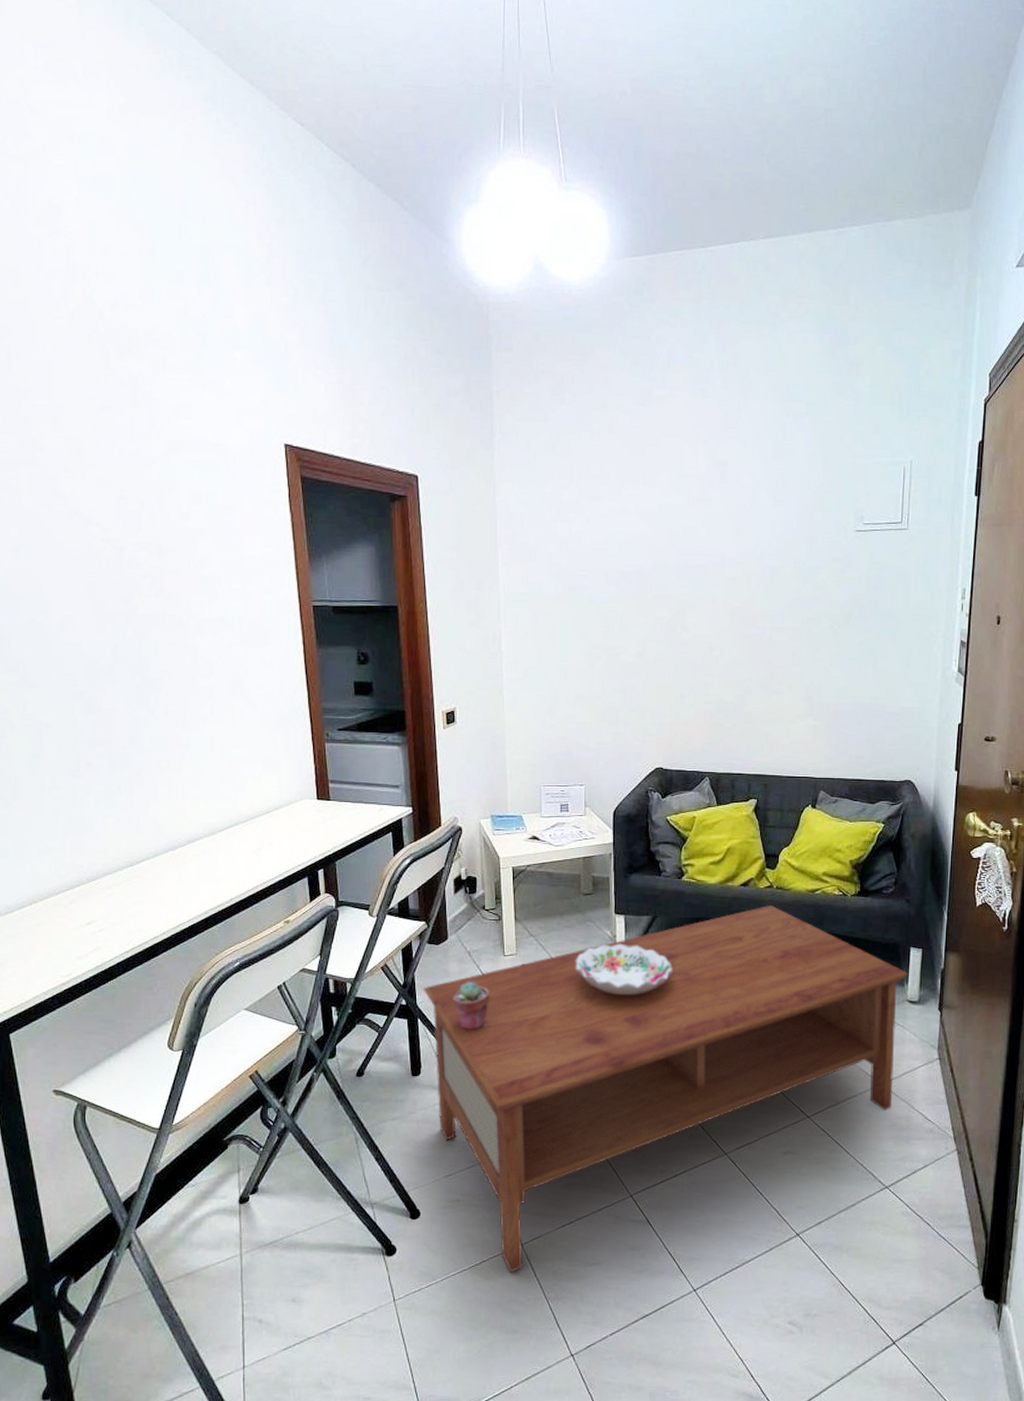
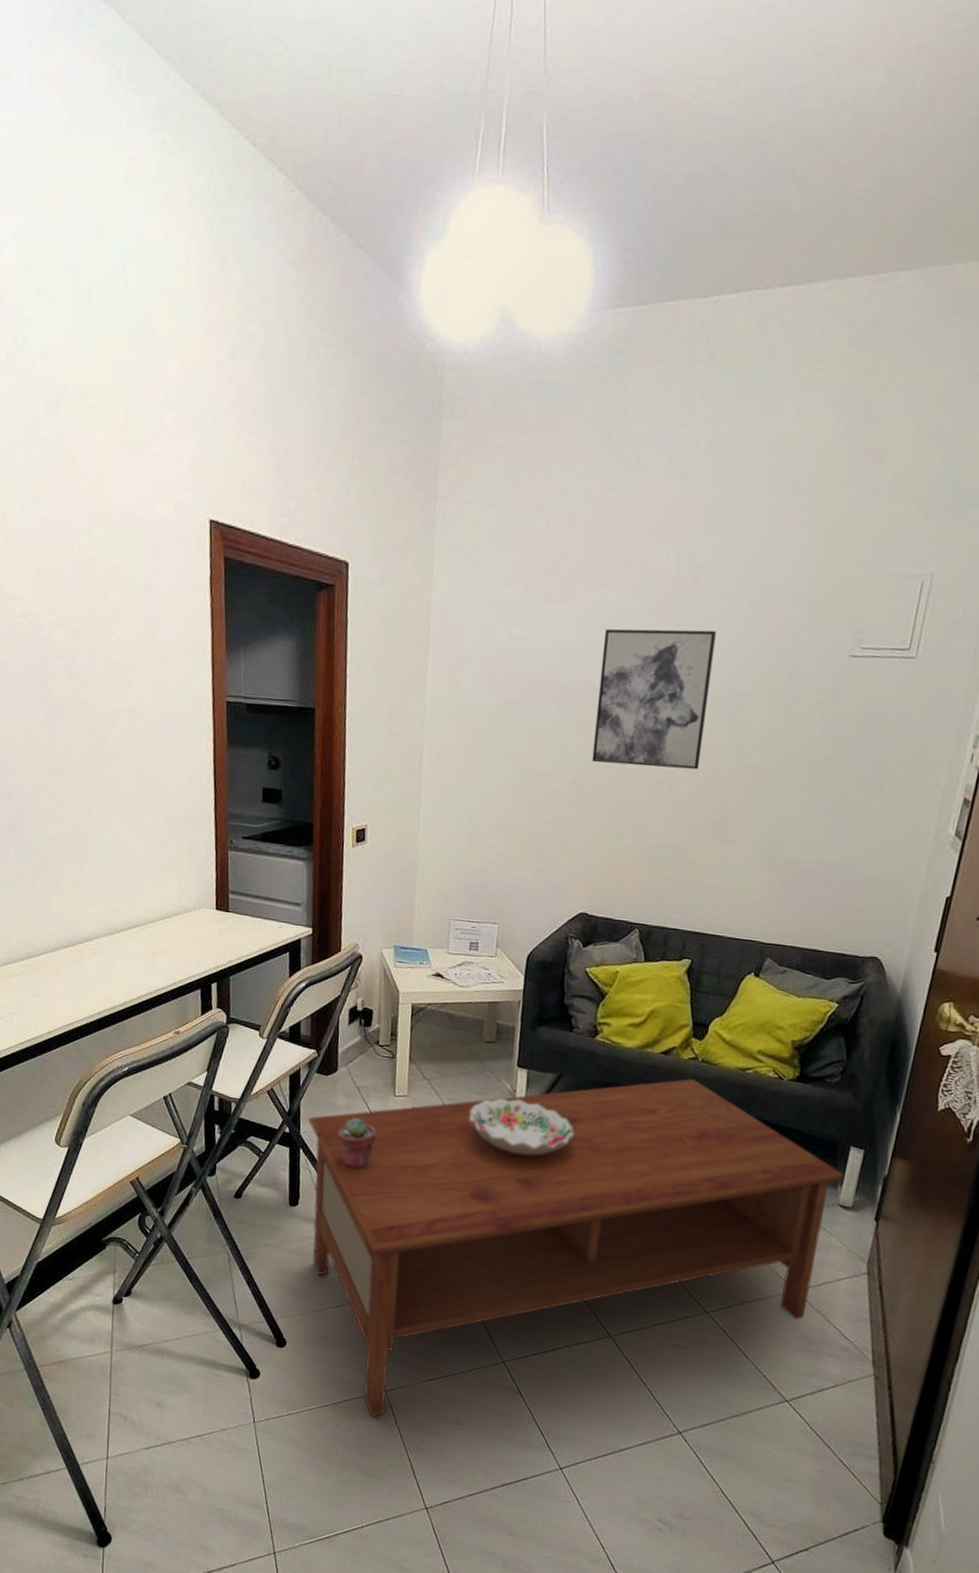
wall art: none [651,517,745,635] -> present [591,628,716,770]

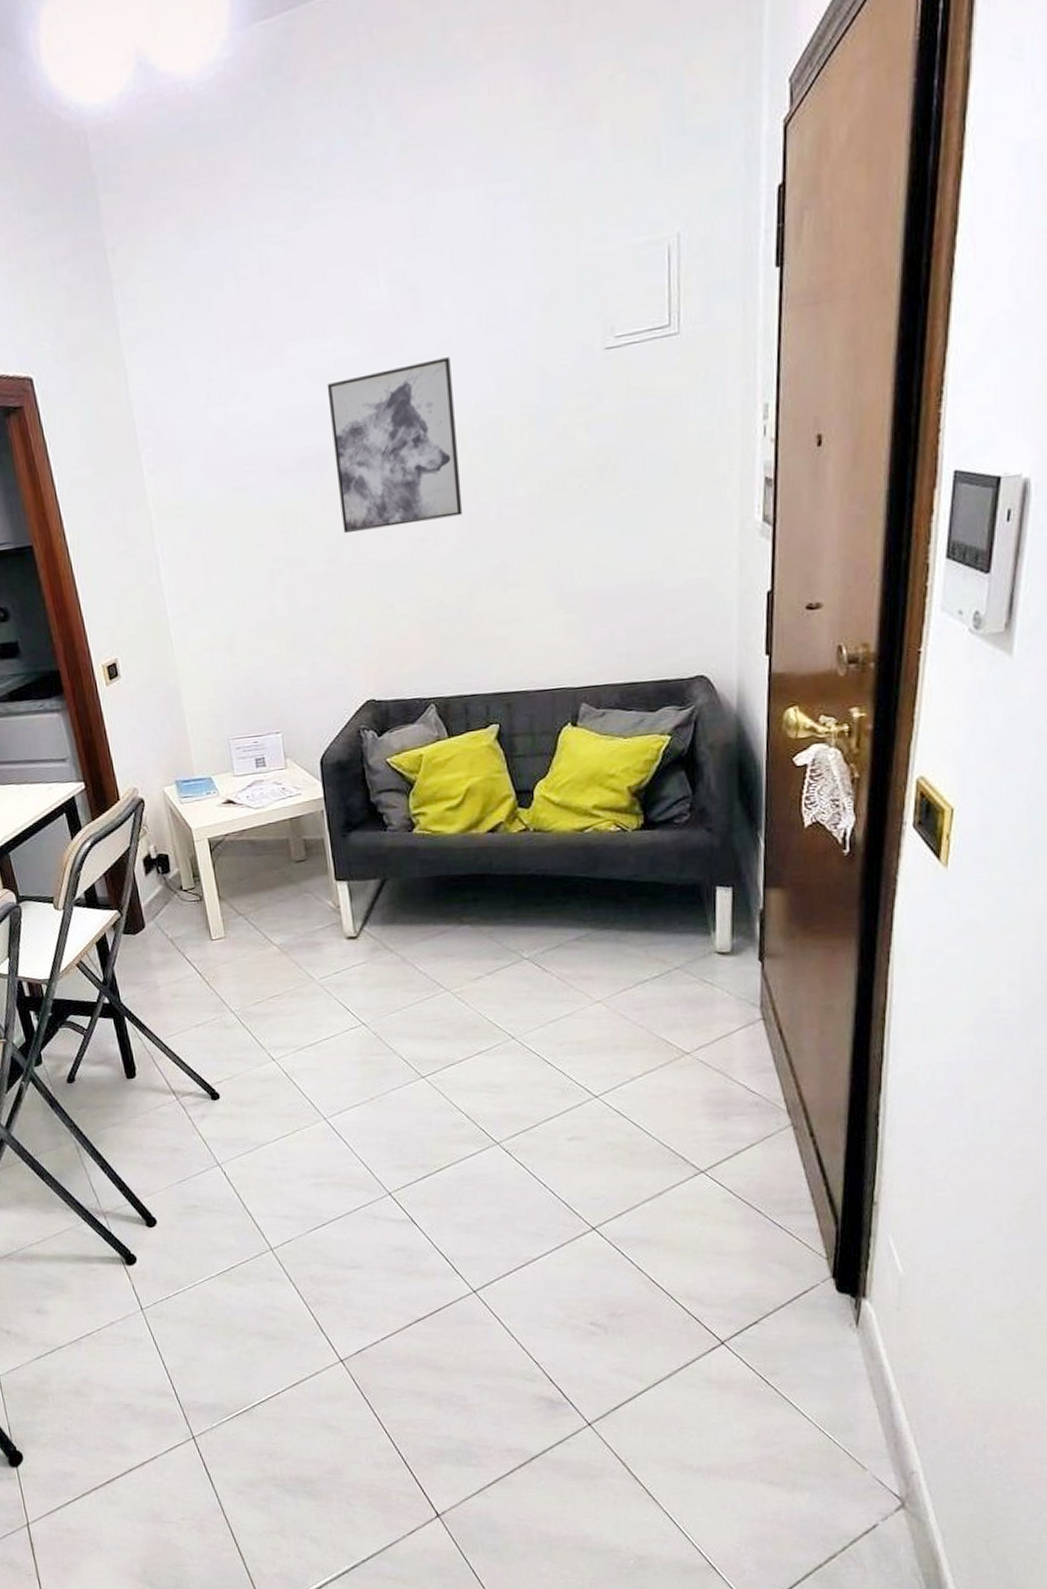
coffee table: present [307,1078,845,1417] -> none [125,851,716,1279]
potted succulent: present [337,1118,376,1169] -> none [160,972,202,1026]
decorative bowl: present [469,1098,574,1156] -> none [295,914,412,974]

